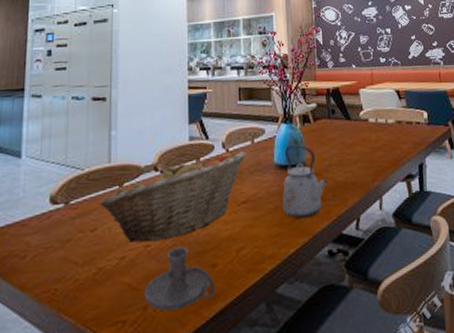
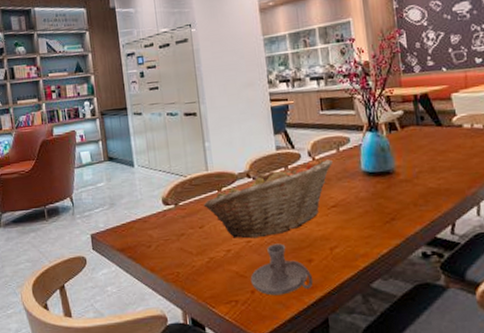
kettle: present [283,144,328,219] -> none [371,151,419,223]

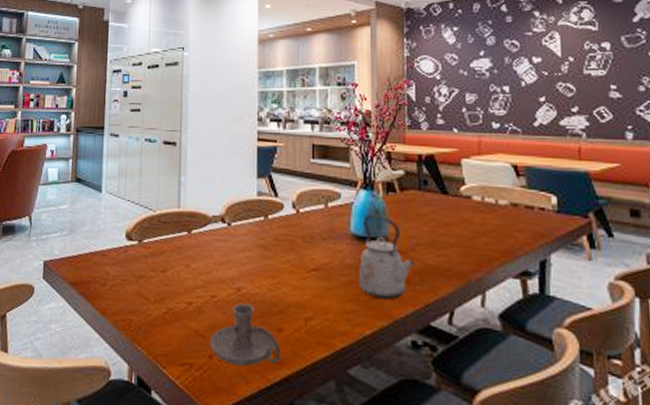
fruit basket: present [203,159,333,239] -> none [169,213,319,294]
kettle: none [371,151,419,223] -> present [359,214,415,300]

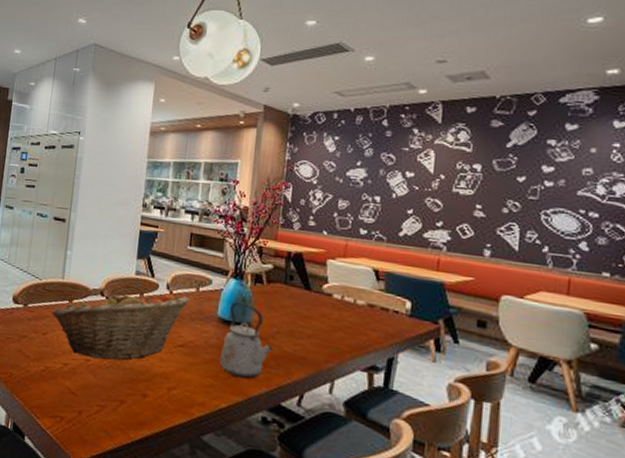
fruit basket: none [169,213,319,294] -> present [51,290,190,361]
candle holder: present [209,303,281,367] -> none [80,369,144,425]

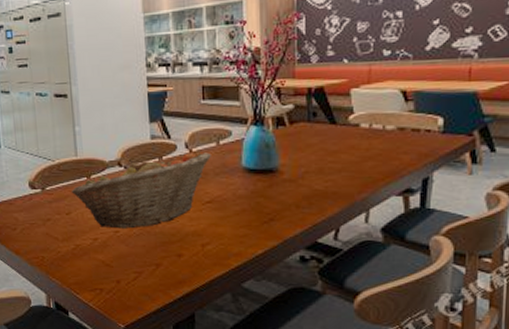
kettle: present [220,301,273,379] -> none [251,148,303,224]

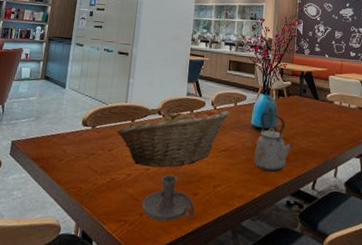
candle holder: none [116,236,182,287] -> present [141,174,195,222]
kettle: none [251,148,303,224] -> present [254,112,293,173]

